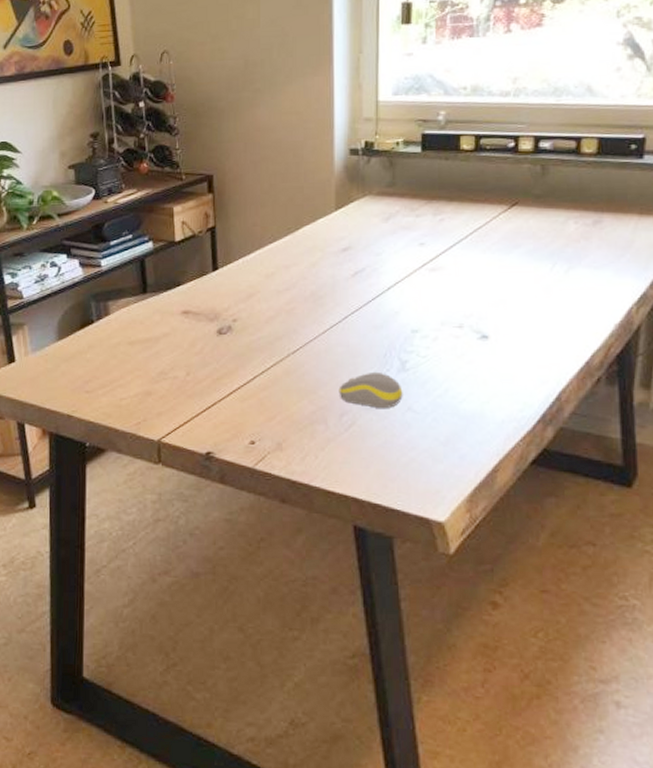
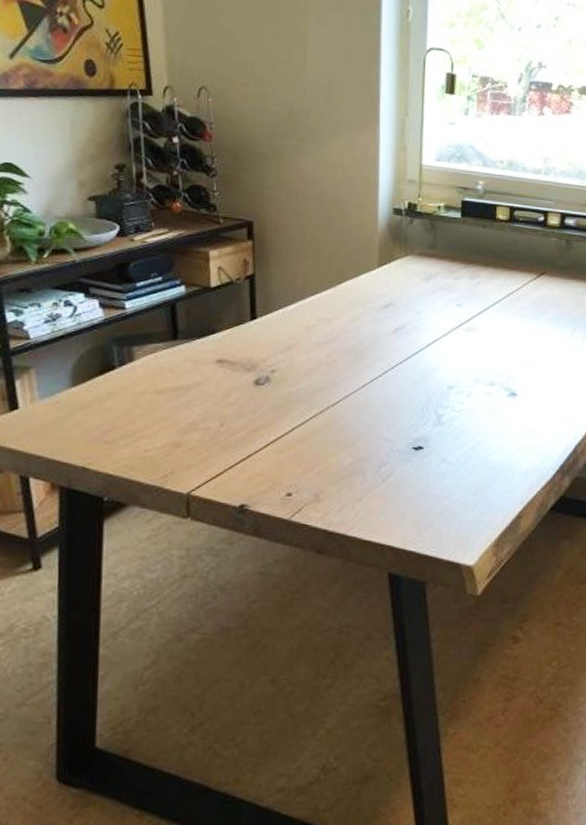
computer mouse: present [338,371,403,408] -> none [377,425,438,460]

